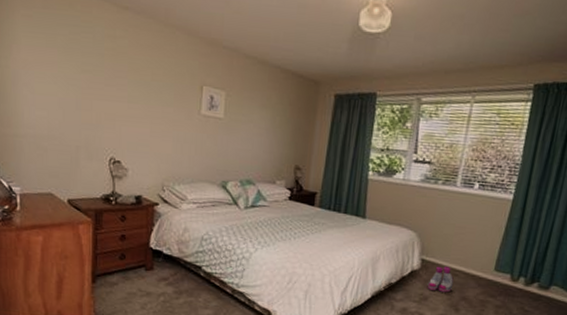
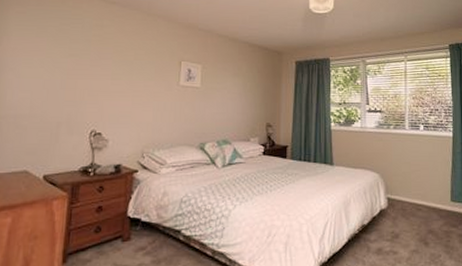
boots: present [427,266,454,293] -> none [396,202,419,228]

